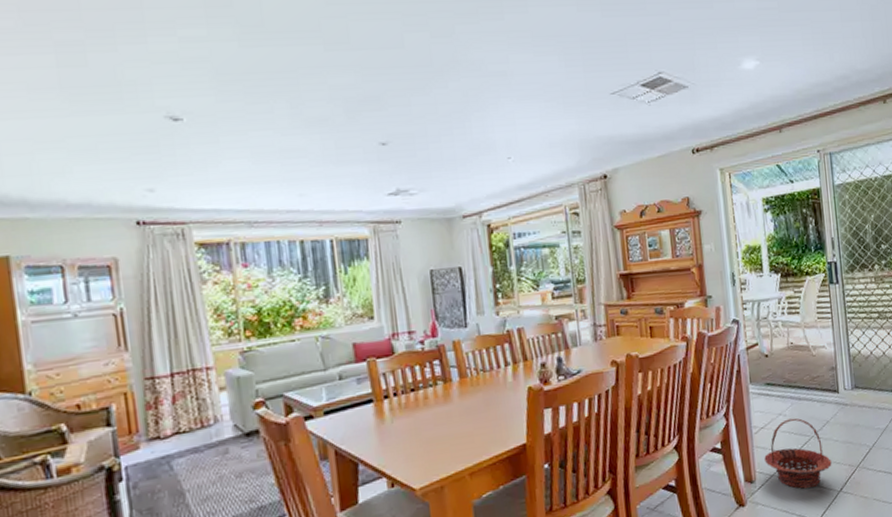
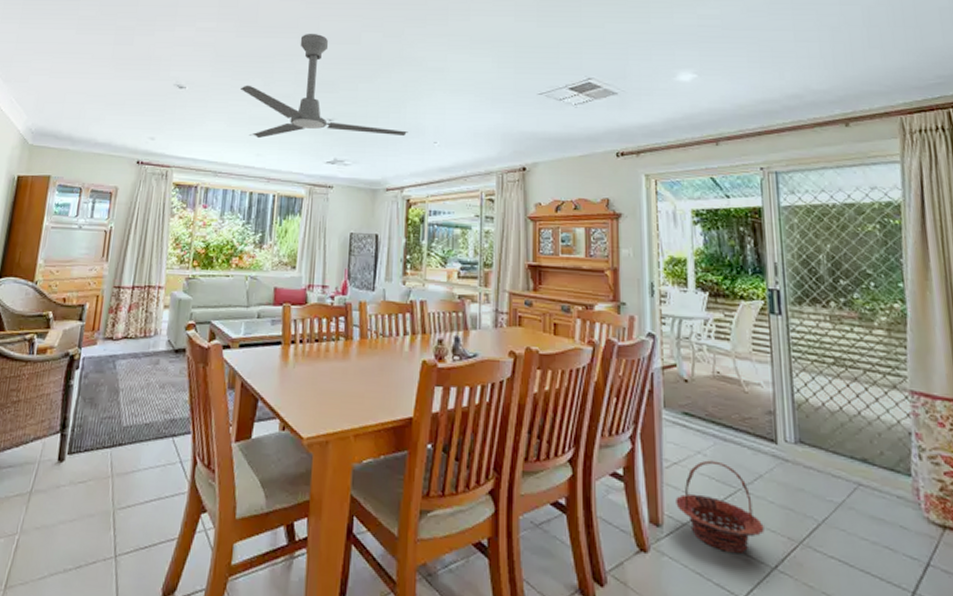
ceiling fan: none [260,37,478,176] -> present [241,33,408,139]

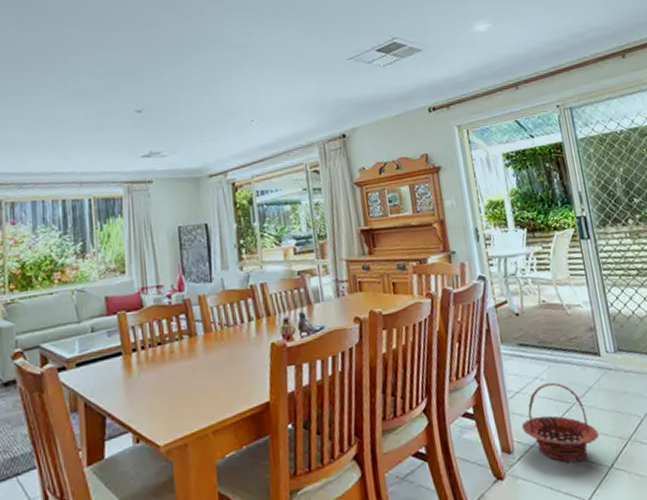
ceiling fan: present [241,33,408,139] -> none [34,20,224,141]

